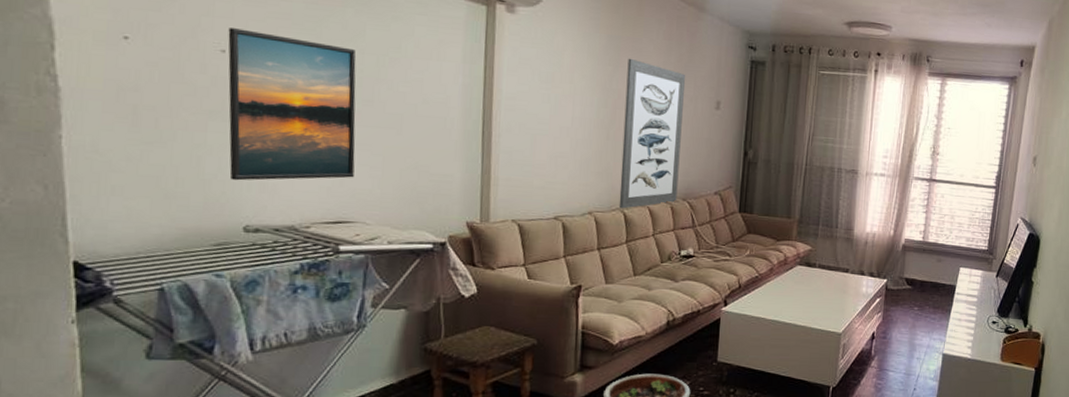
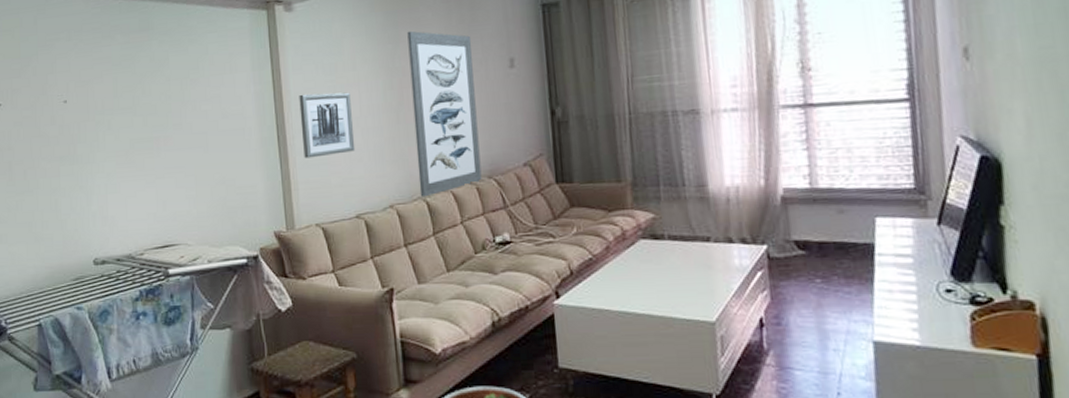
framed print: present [228,28,356,181] -> none [67,77,173,218]
wall art: none [508,95,564,159] -> present [299,92,356,159]

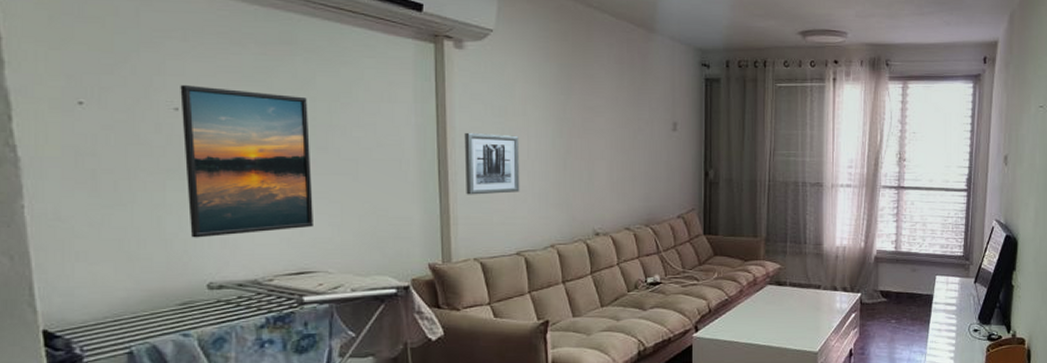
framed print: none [67,77,173,218] -> present [180,85,313,238]
wall art: present [407,30,482,197] -> none [580,85,640,239]

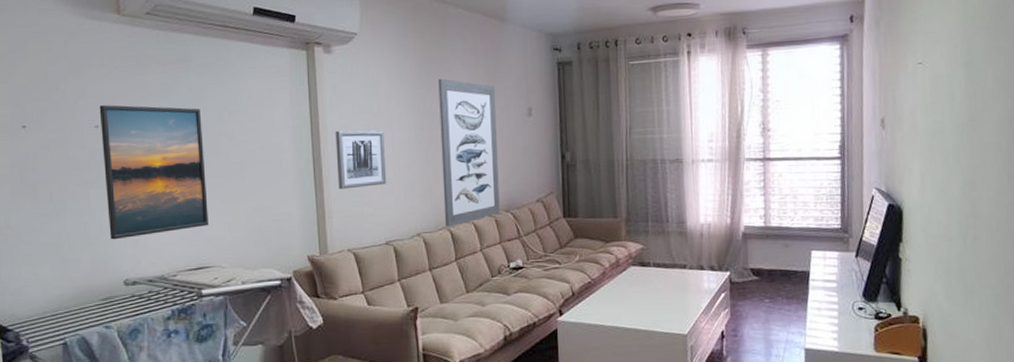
wall art: none [580,85,640,239] -> present [438,78,500,227]

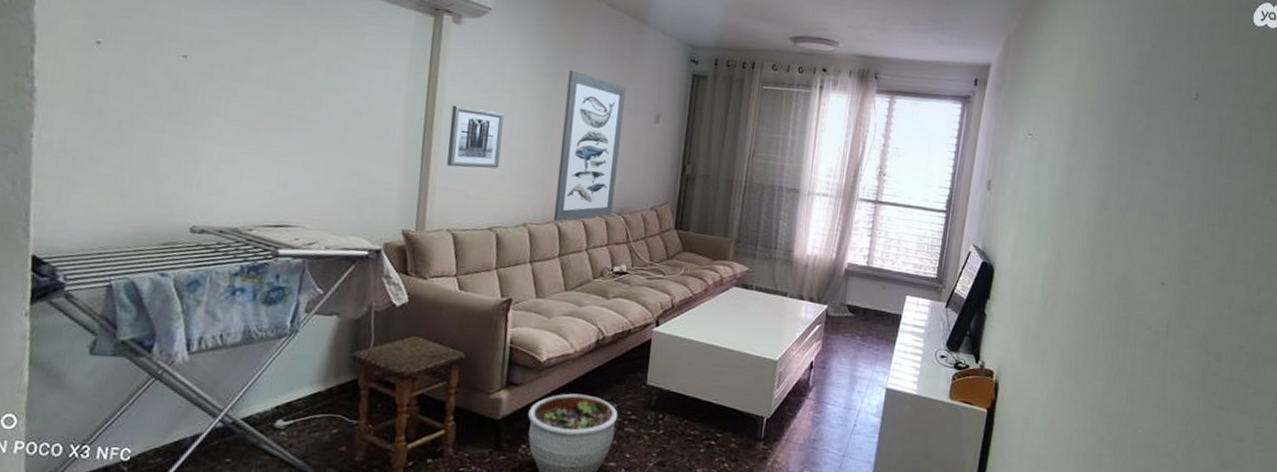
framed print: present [99,105,208,240] -> none [181,34,308,183]

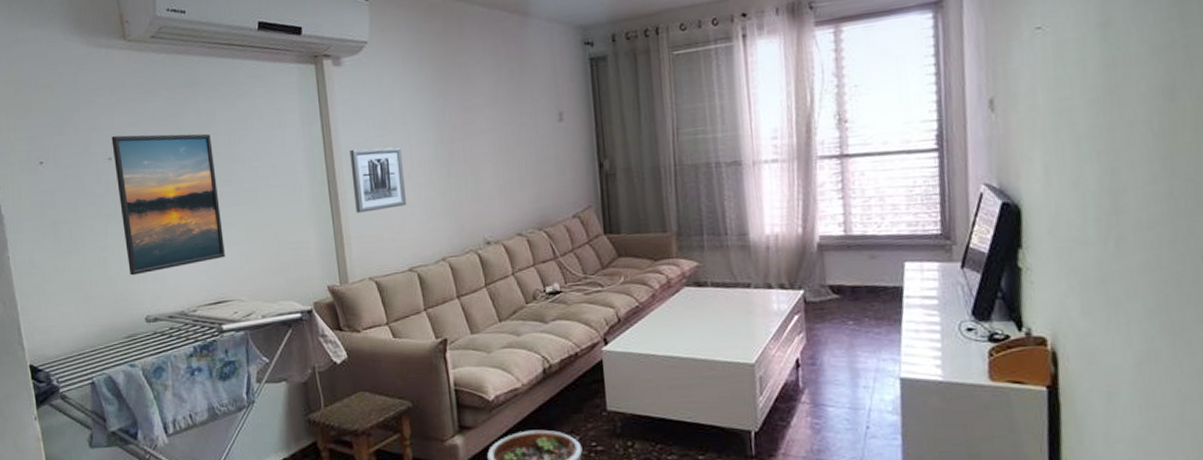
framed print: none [181,34,308,183] -> present [111,133,225,276]
wall art: present [553,69,626,222] -> none [457,85,532,250]

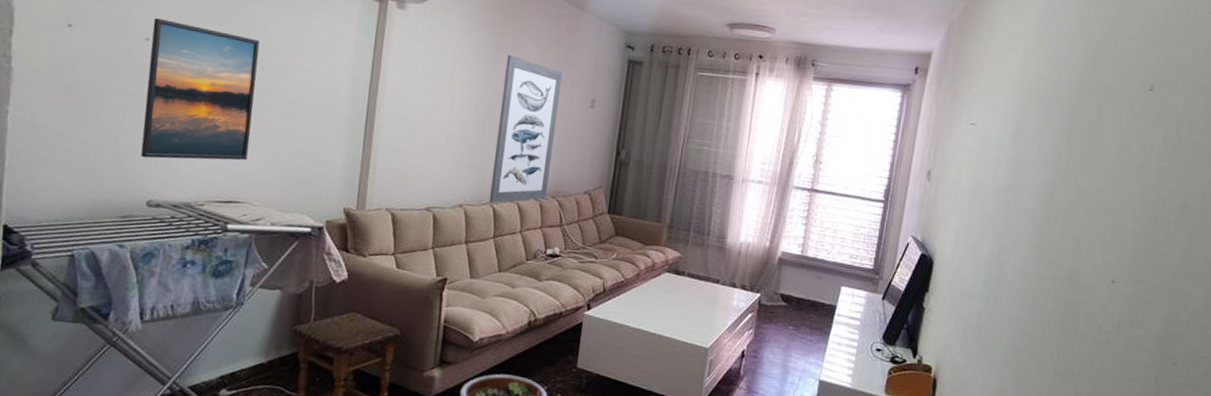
wall art: present [349,147,407,213] -> none [387,87,444,150]
wall art: none [457,85,532,250] -> present [488,54,562,204]

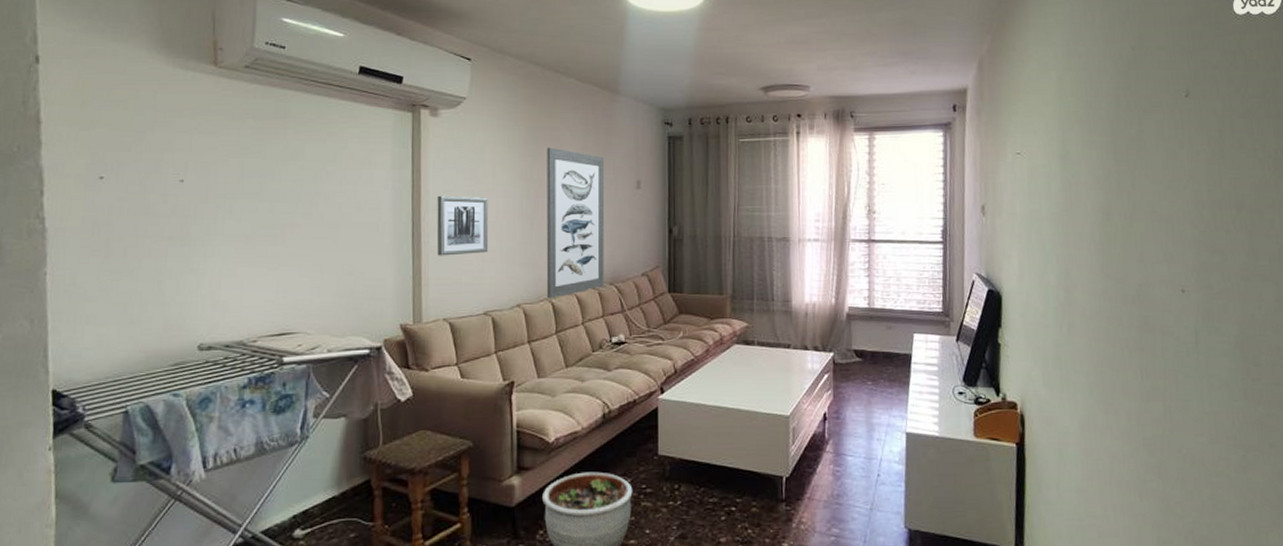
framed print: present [140,18,260,161] -> none [186,159,297,301]
wall art: none [387,87,444,150] -> present [437,195,489,256]

